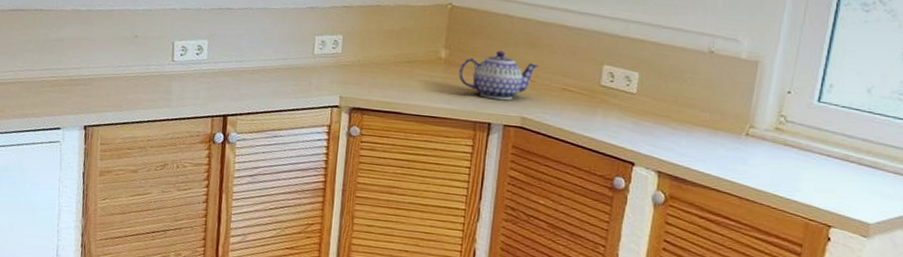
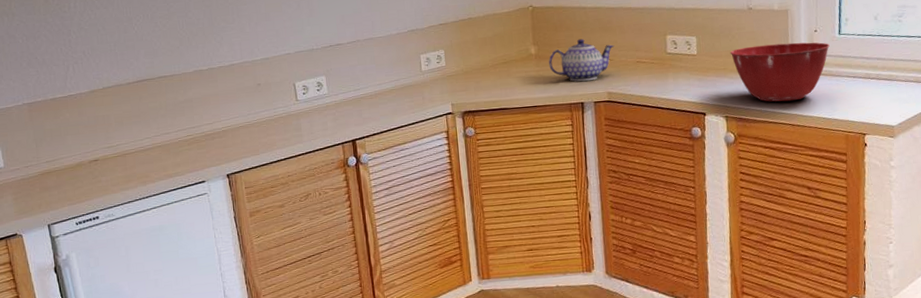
mixing bowl: none [677,95,804,170] -> present [730,42,830,102]

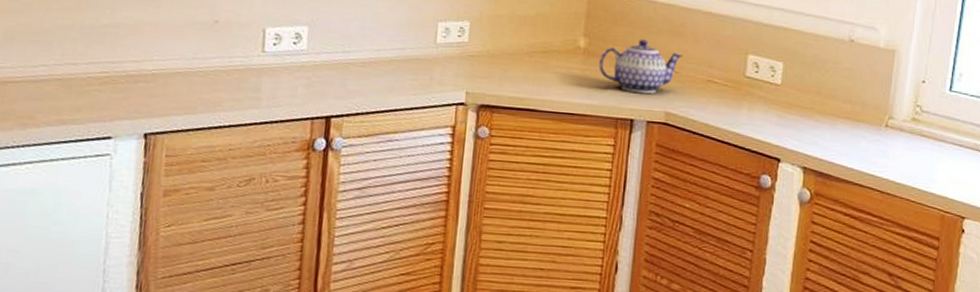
mixing bowl: present [730,42,830,102] -> none [820,86,937,162]

